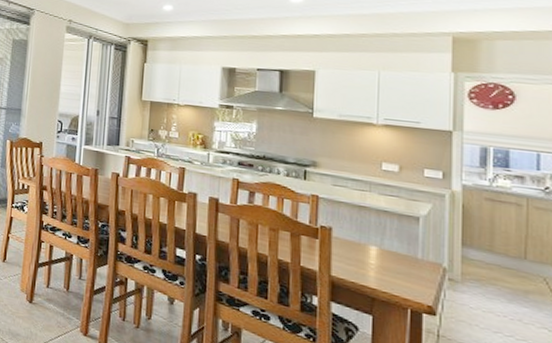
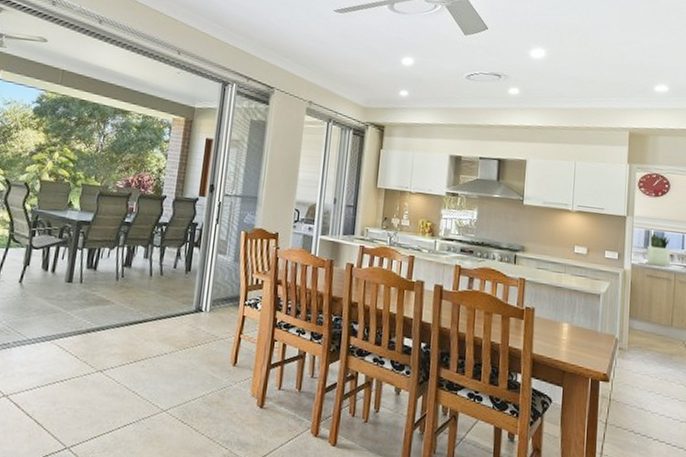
planter: none [483,150,523,191] -> present [646,233,672,268]

